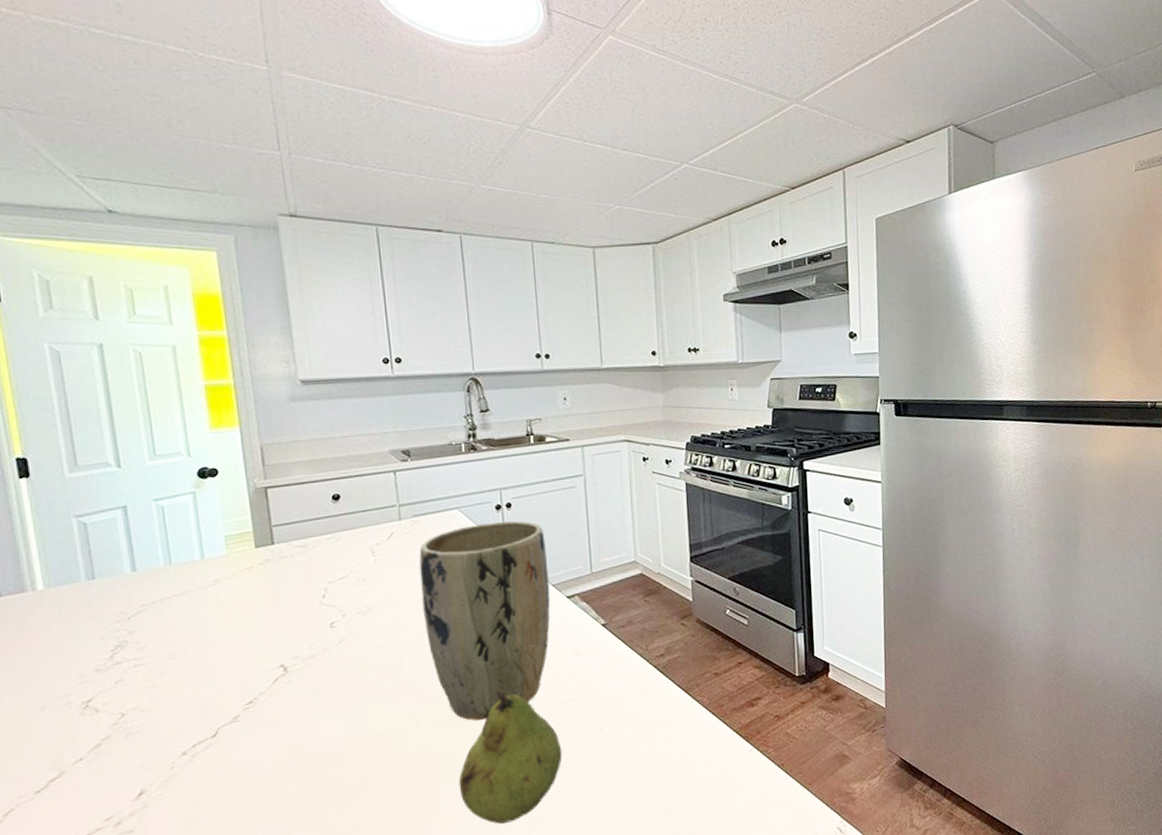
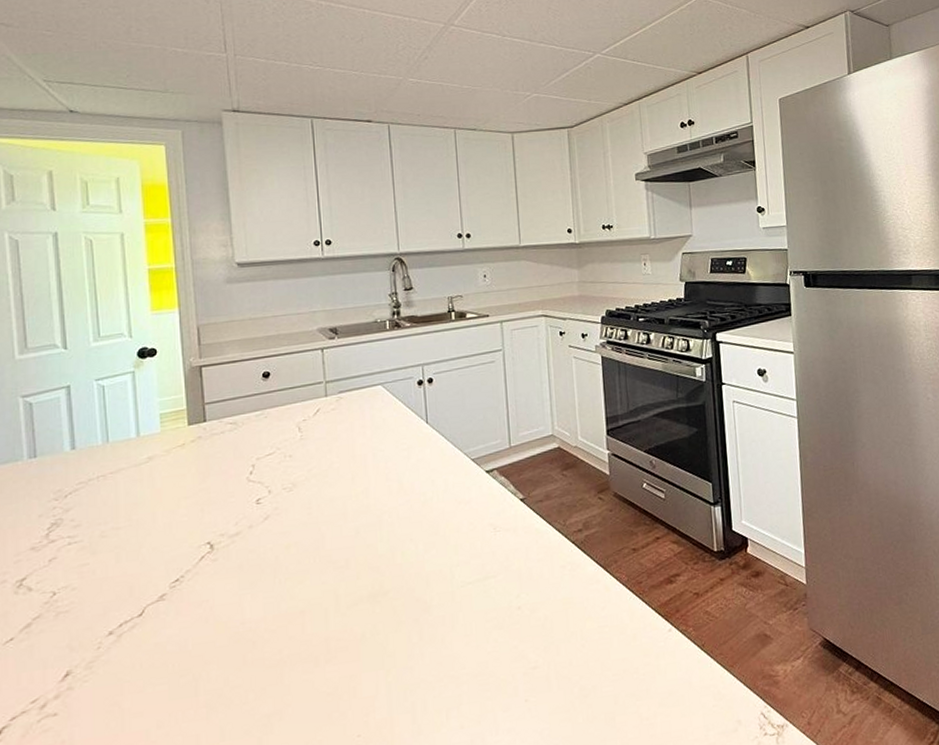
plant pot: present [419,520,551,721] -> none [343,395,470,599]
fruit: present [458,690,562,824] -> none [377,567,481,708]

